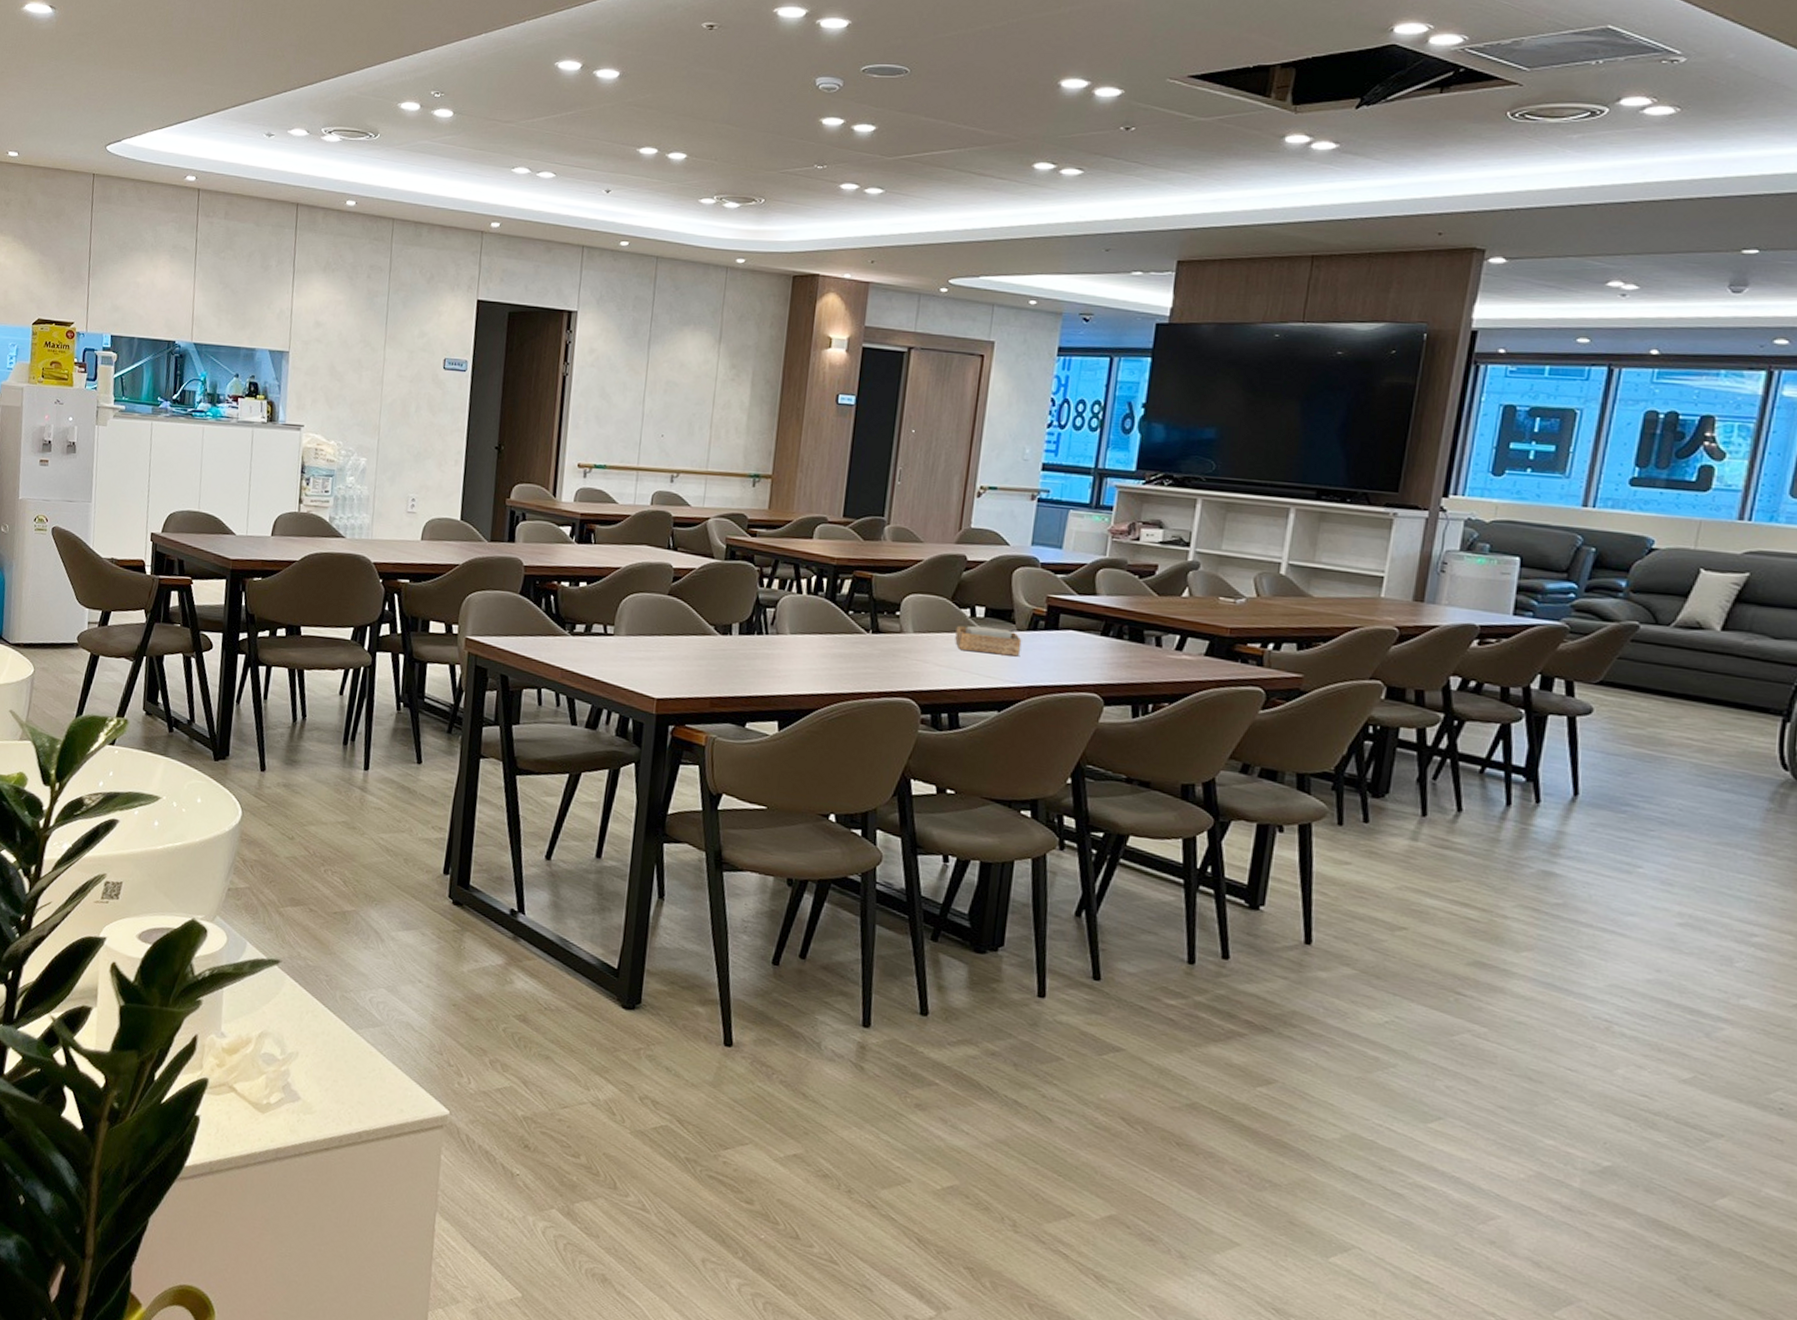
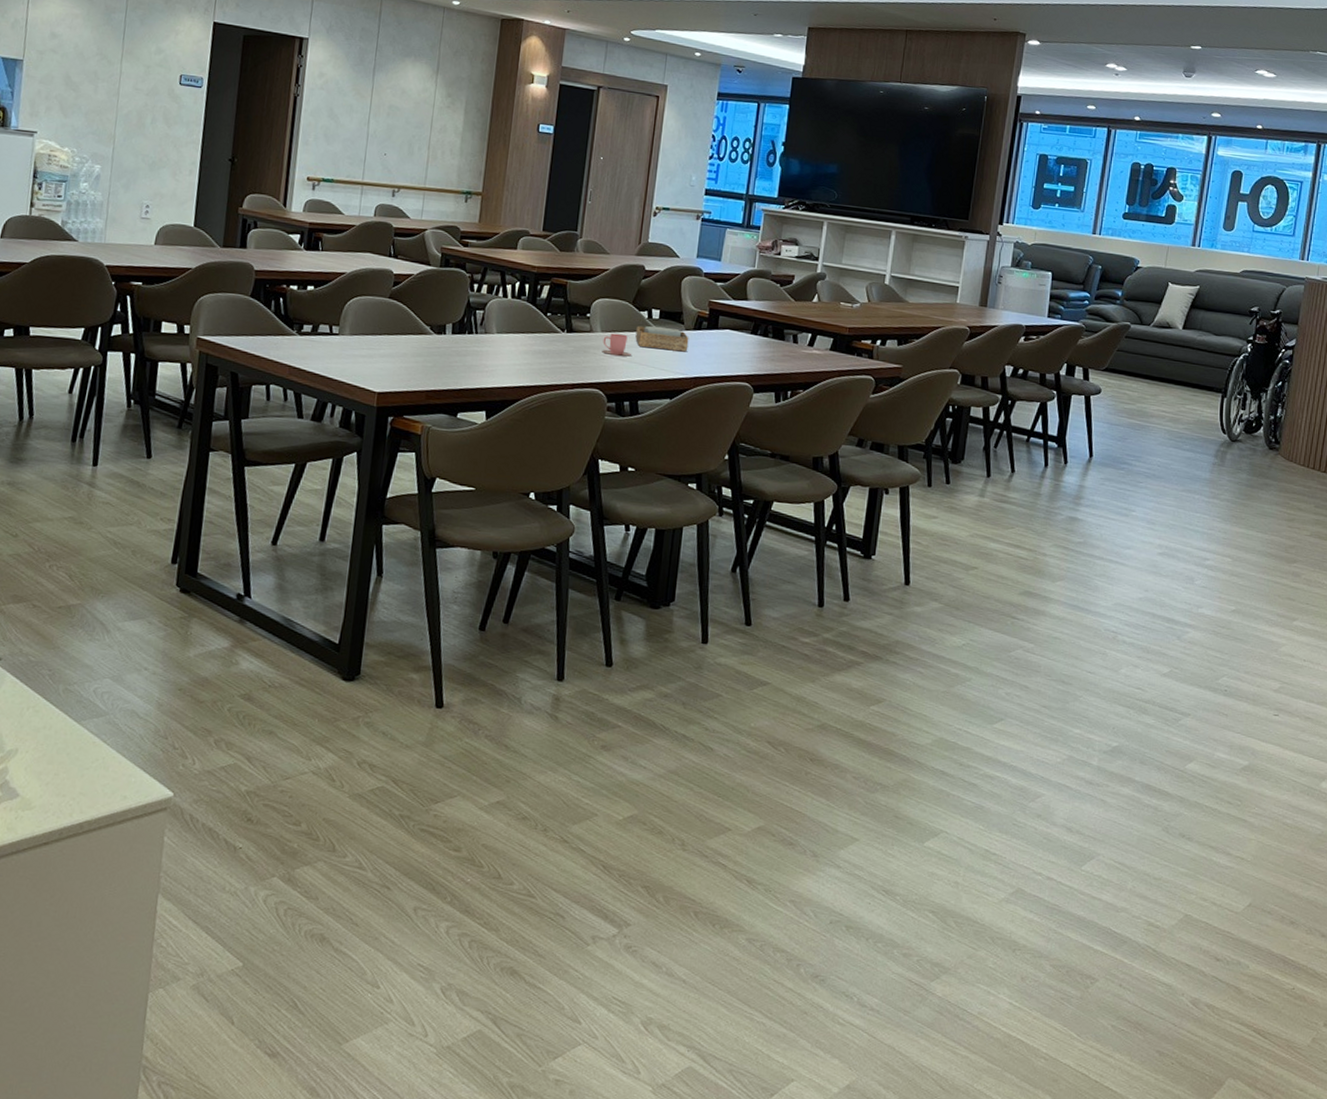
cup: none [914,634,950,661] -> present [602,333,631,357]

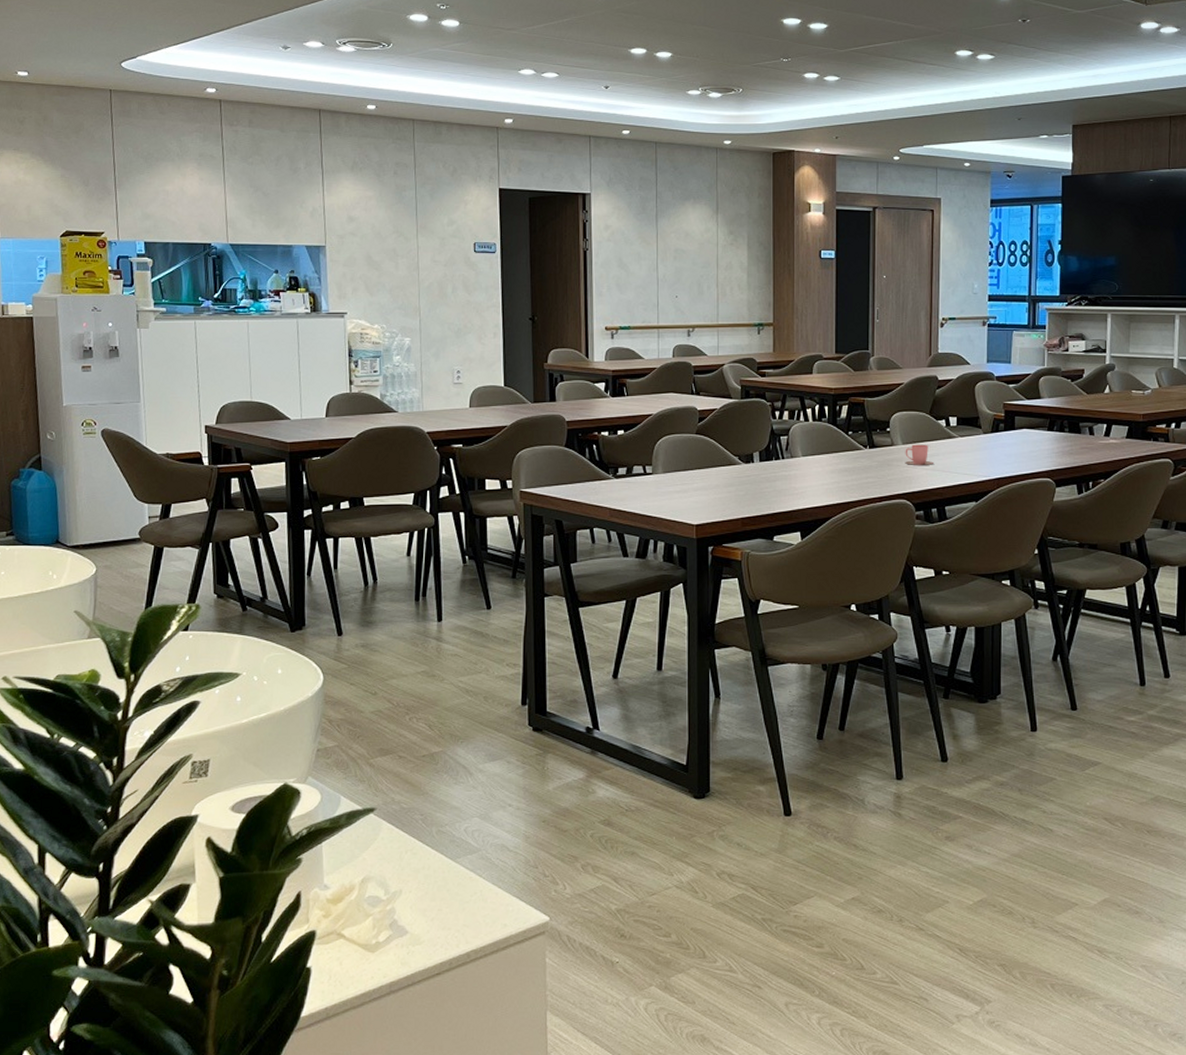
napkin holder: present [635,325,689,352] -> none [936,433,988,455]

